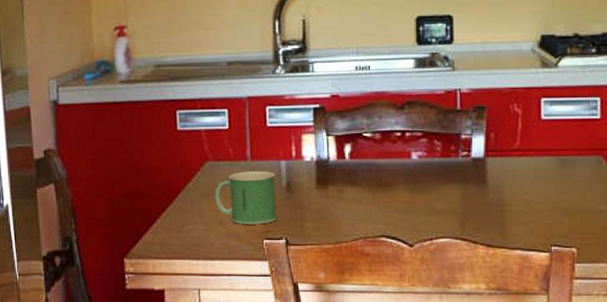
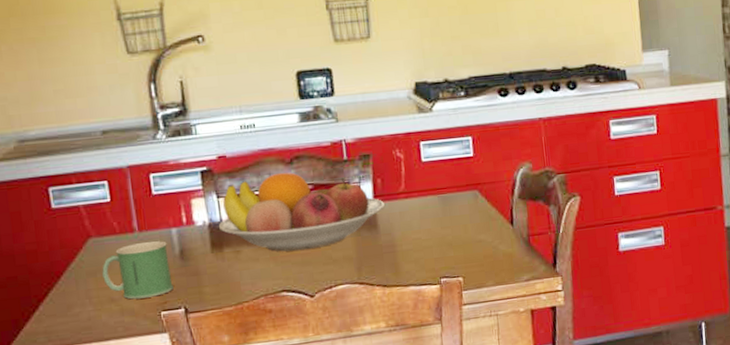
fruit bowl: none [326,116,496,198] -> present [219,172,385,252]

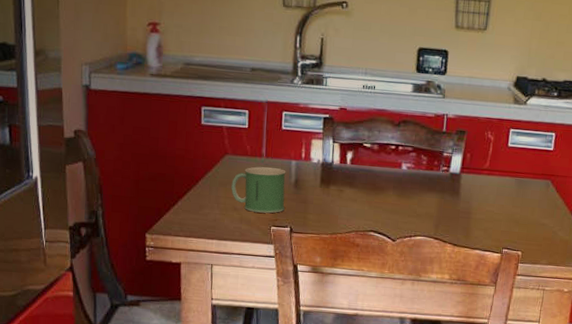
fruit bowl: present [219,172,385,252] -> none [330,131,469,202]

